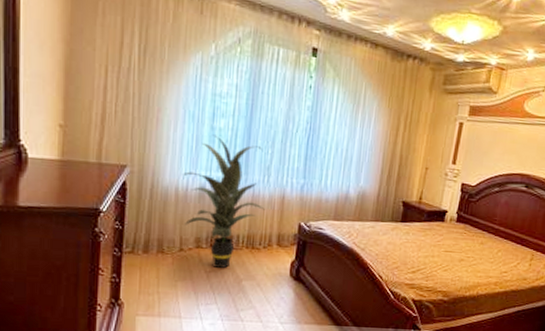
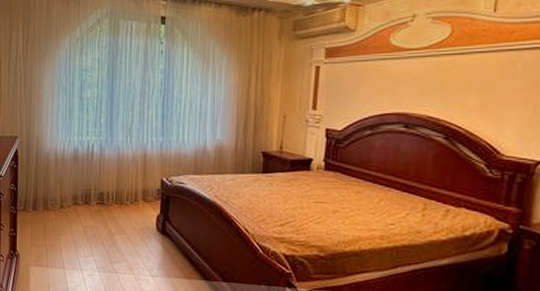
indoor plant: present [183,134,265,269] -> none [60,104,129,224]

